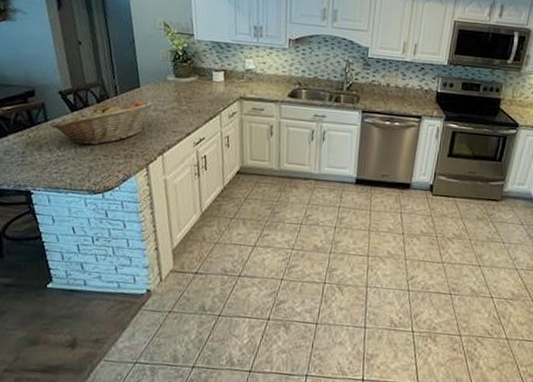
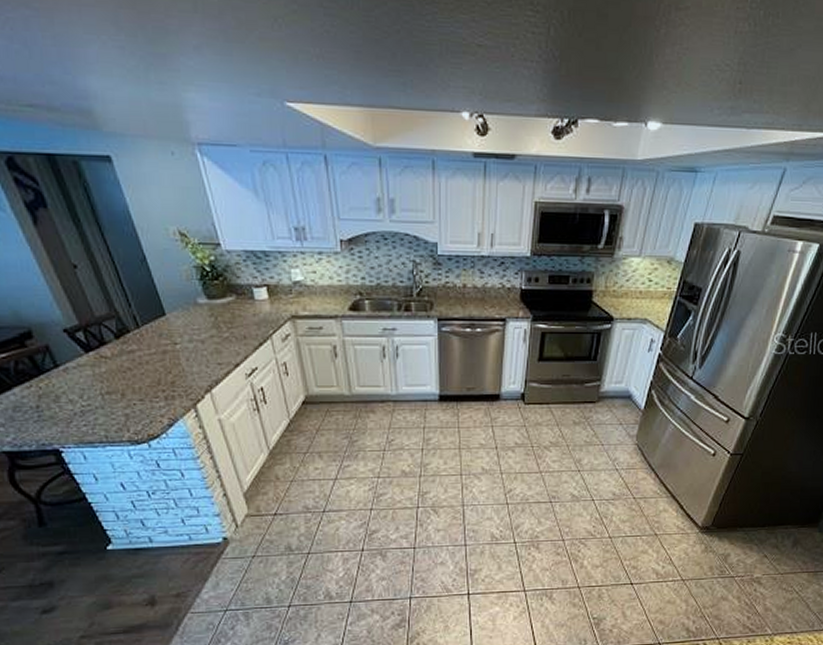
fruit basket: present [51,101,154,146] -> none [65,331,187,391]

